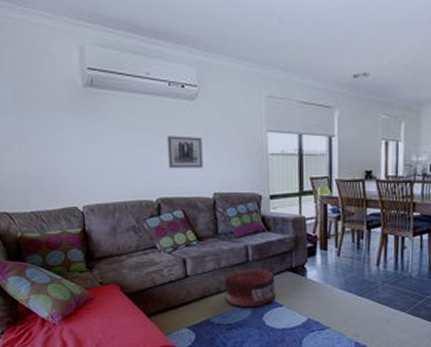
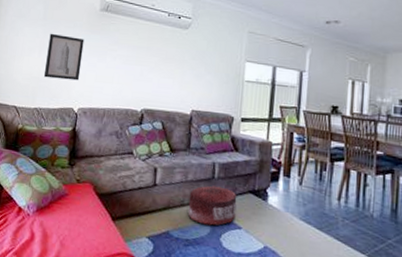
wall art: none [26,121,77,176] -> present [43,33,85,81]
wall art: present [166,136,203,169] -> none [156,56,189,87]

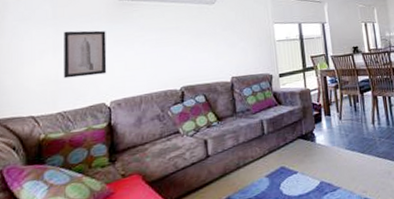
pouf: present [188,185,238,226] -> none [243,140,290,180]

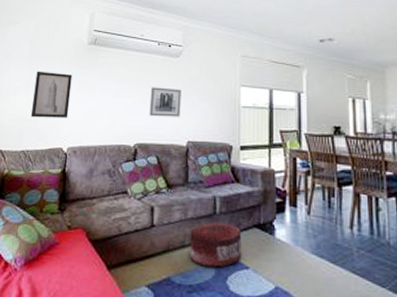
wall art: none [190,32,222,60] -> present [149,87,181,117]
pouf: none [243,140,290,180] -> present [189,222,242,268]

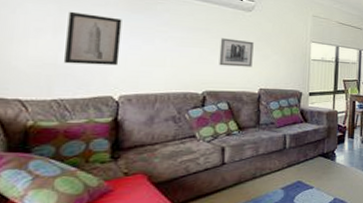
pouf: present [189,222,242,268] -> none [260,155,308,191]

